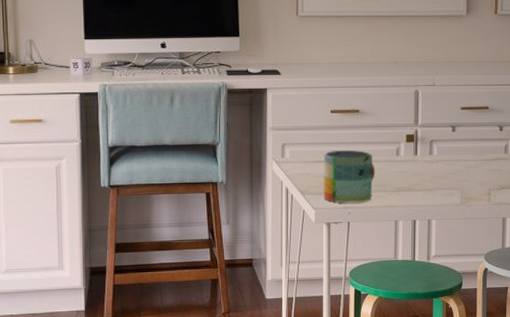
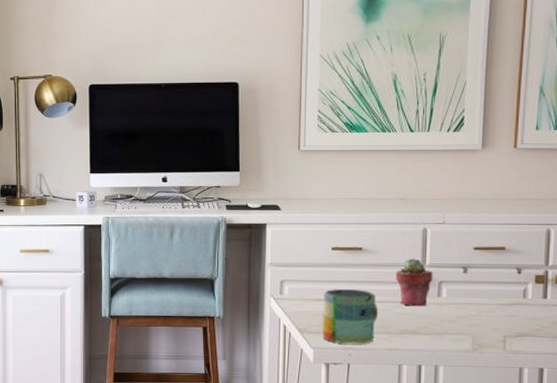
potted succulent: none [391,119,425,165] -> present [395,258,433,307]

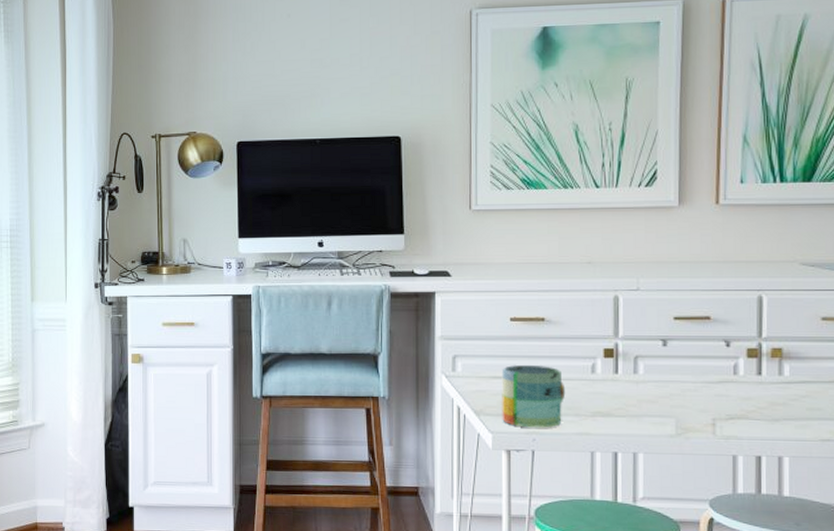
potted succulent: present [395,258,433,307] -> none [584,330,628,385]

